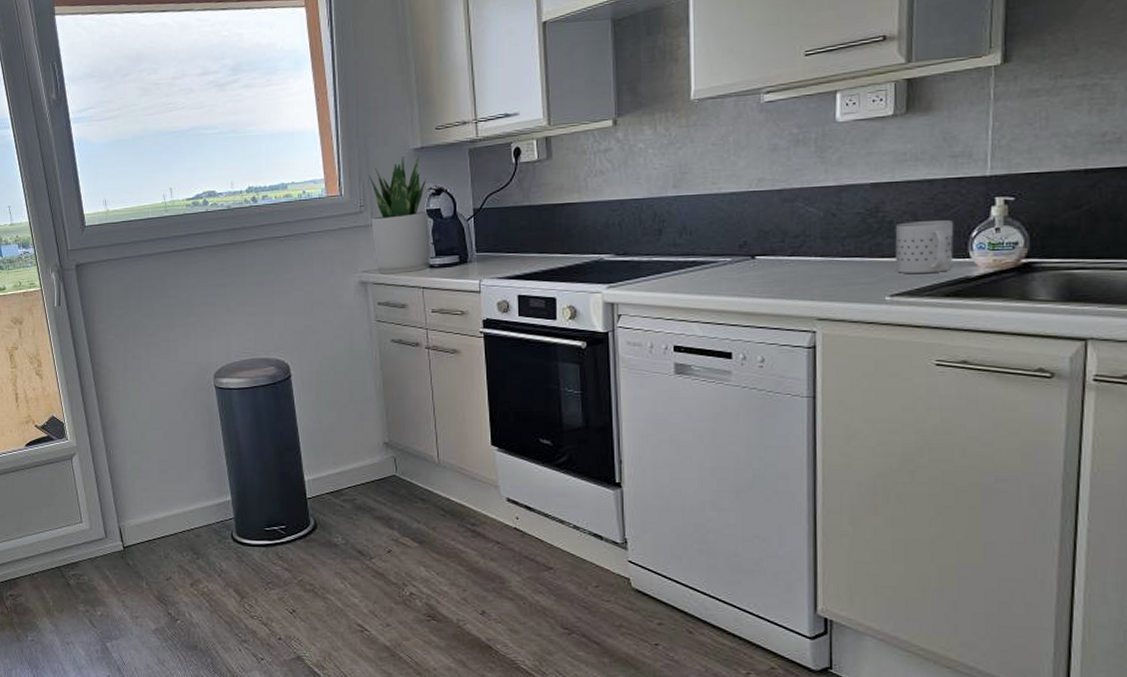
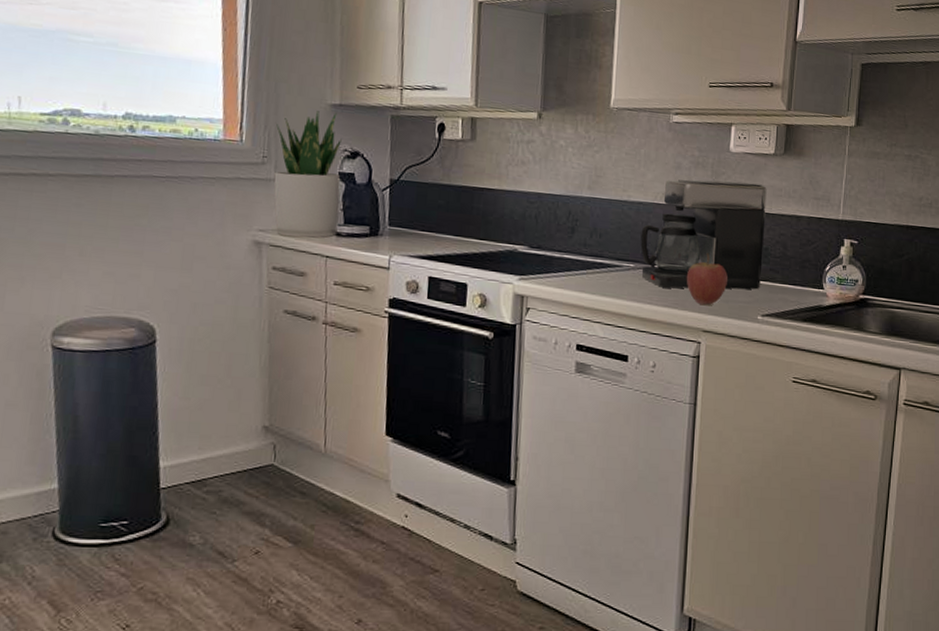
coffee maker: none [736,151,888,278] -> present [640,179,767,290]
fruit: none [793,235,844,292] -> present [686,252,728,306]
mug: present [895,220,954,274] -> none [767,251,814,299]

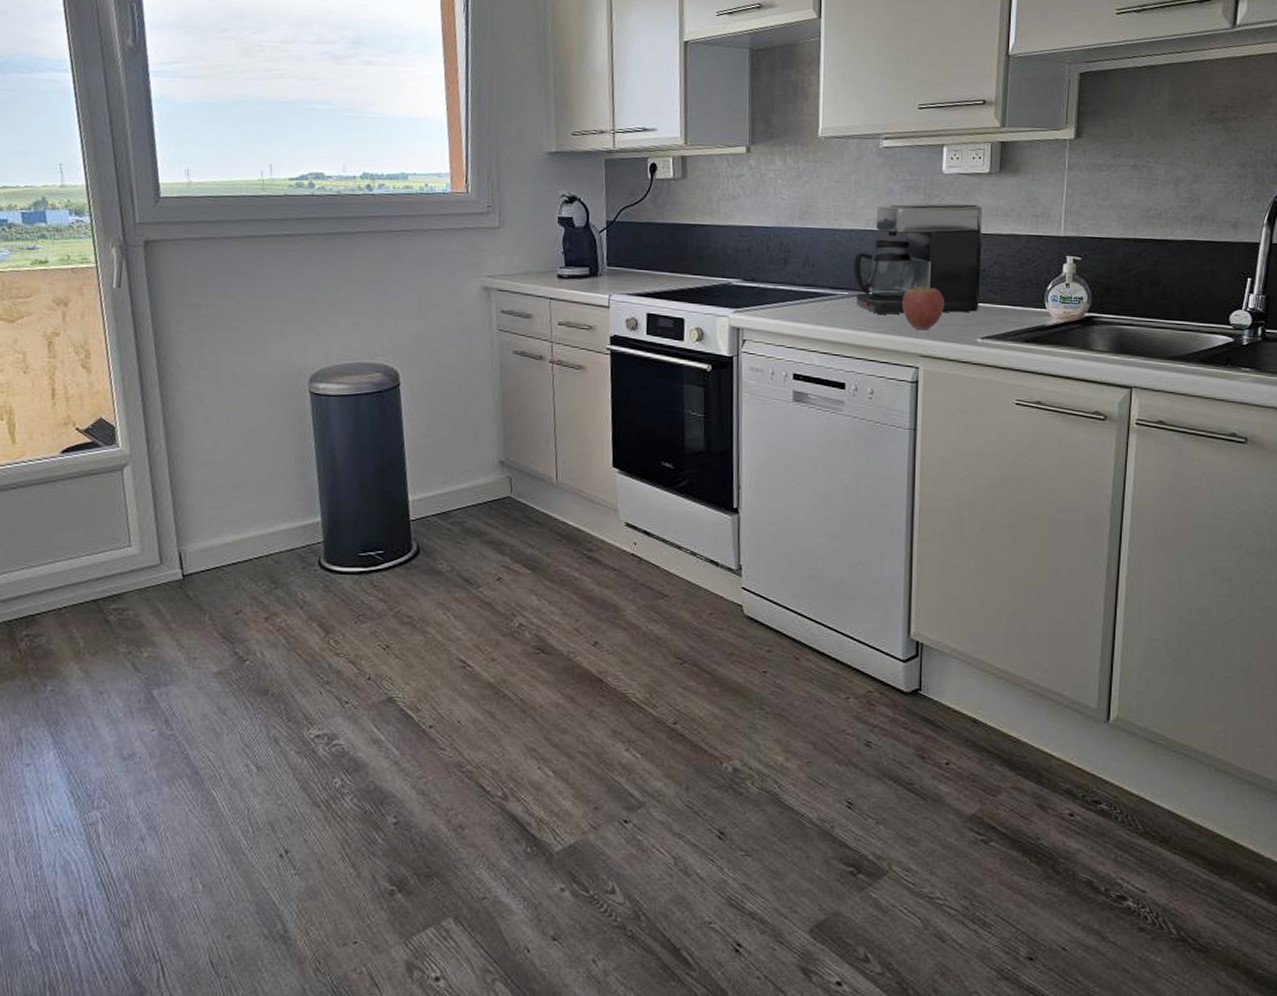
planter: present [273,111,342,238] -> none [498,159,561,282]

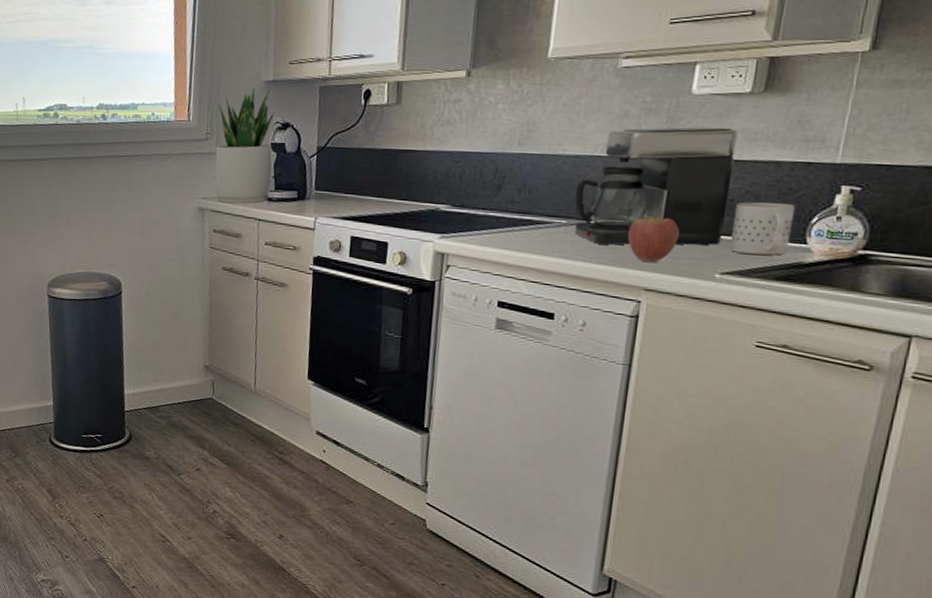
planter: none [498,159,561,282] -> present [215,88,274,204]
mug: none [986,271,1034,320] -> present [730,202,796,256]

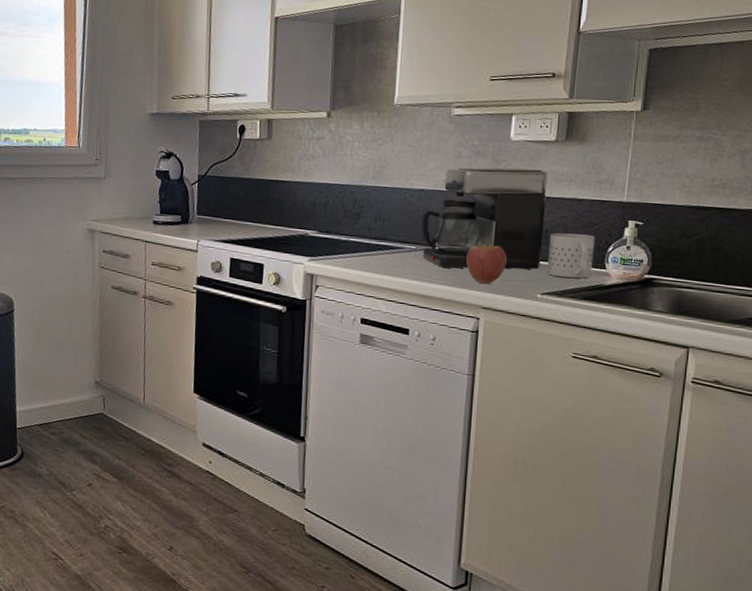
planter: present [215,88,274,204] -> none [104,119,159,226]

